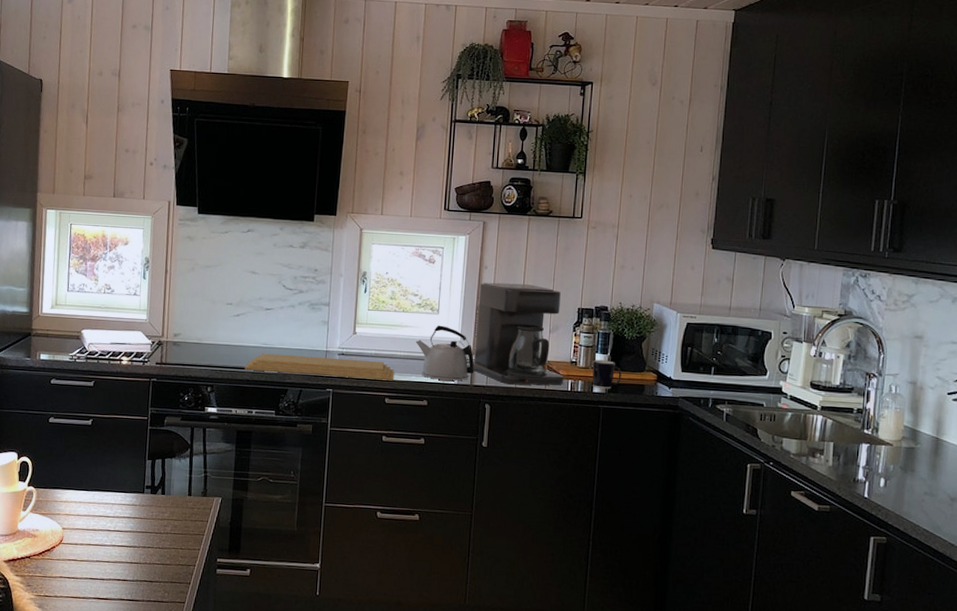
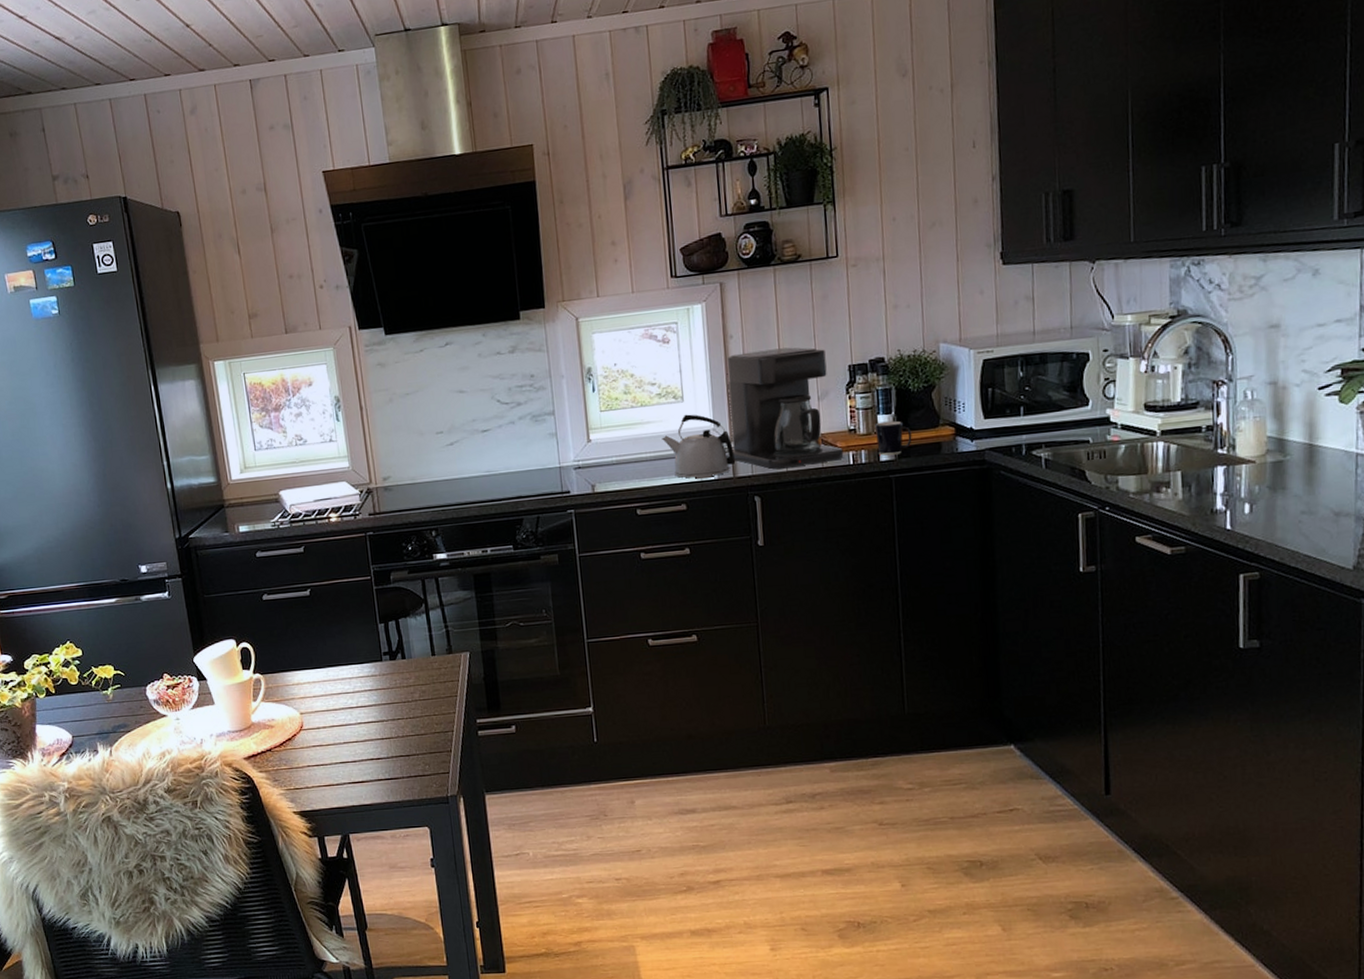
cutting board: present [245,353,394,381] -> none [470,469,643,504]

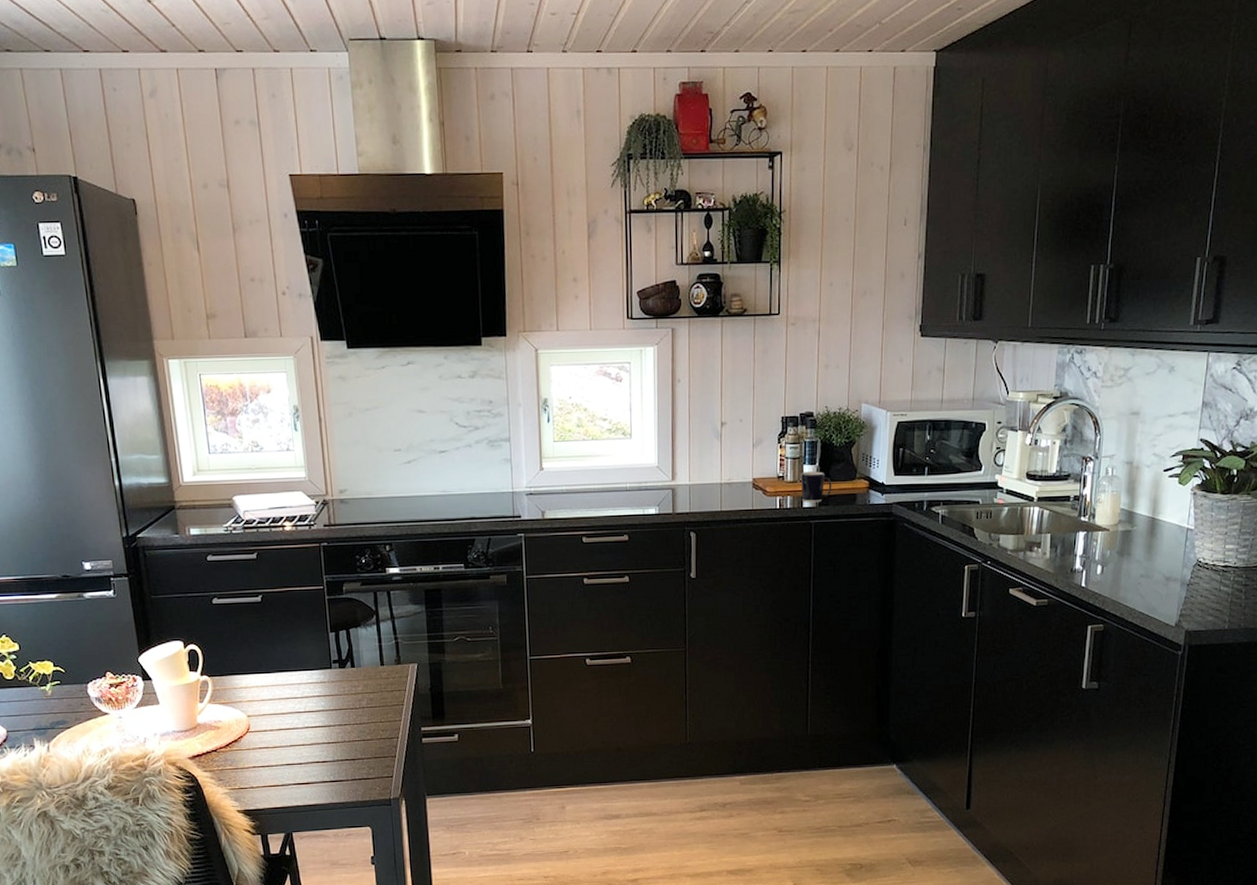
kettle: present [662,414,736,480] -> none [609,451,676,513]
coffee maker: present [726,347,844,469] -> none [673,395,772,508]

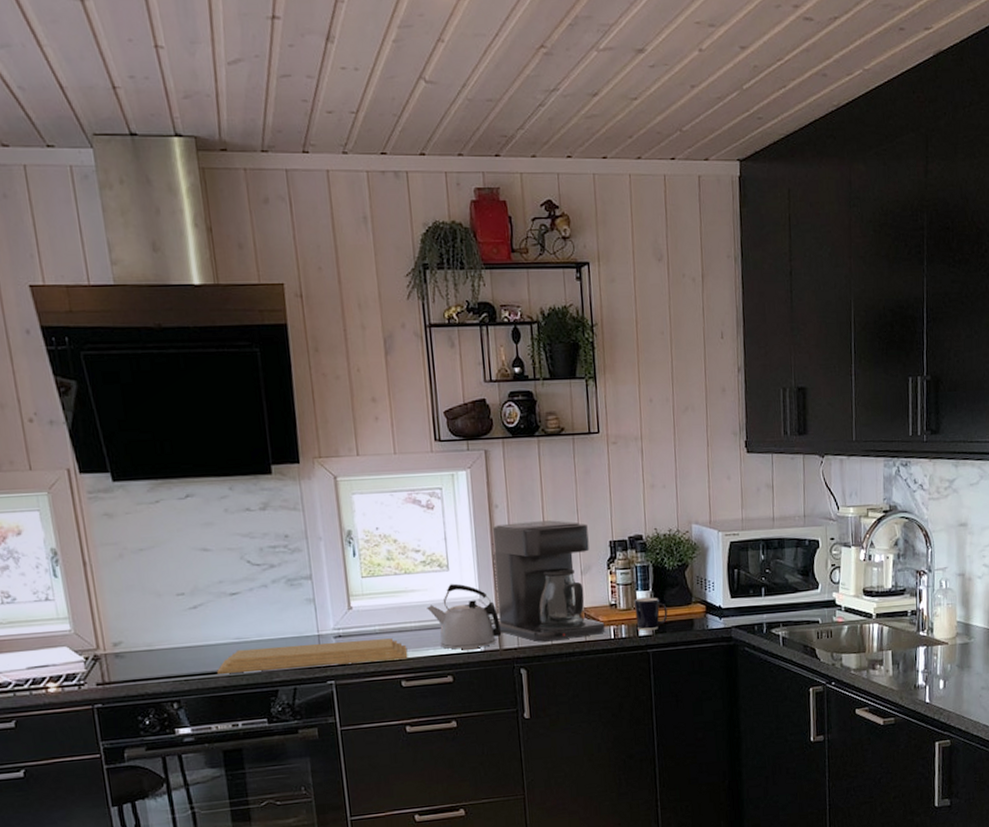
cutting board: none [424,498,590,523] -> present [217,638,408,674]
kettle: none [609,451,676,513] -> present [427,583,502,651]
coffee maker: none [673,395,772,508] -> present [492,520,606,642]

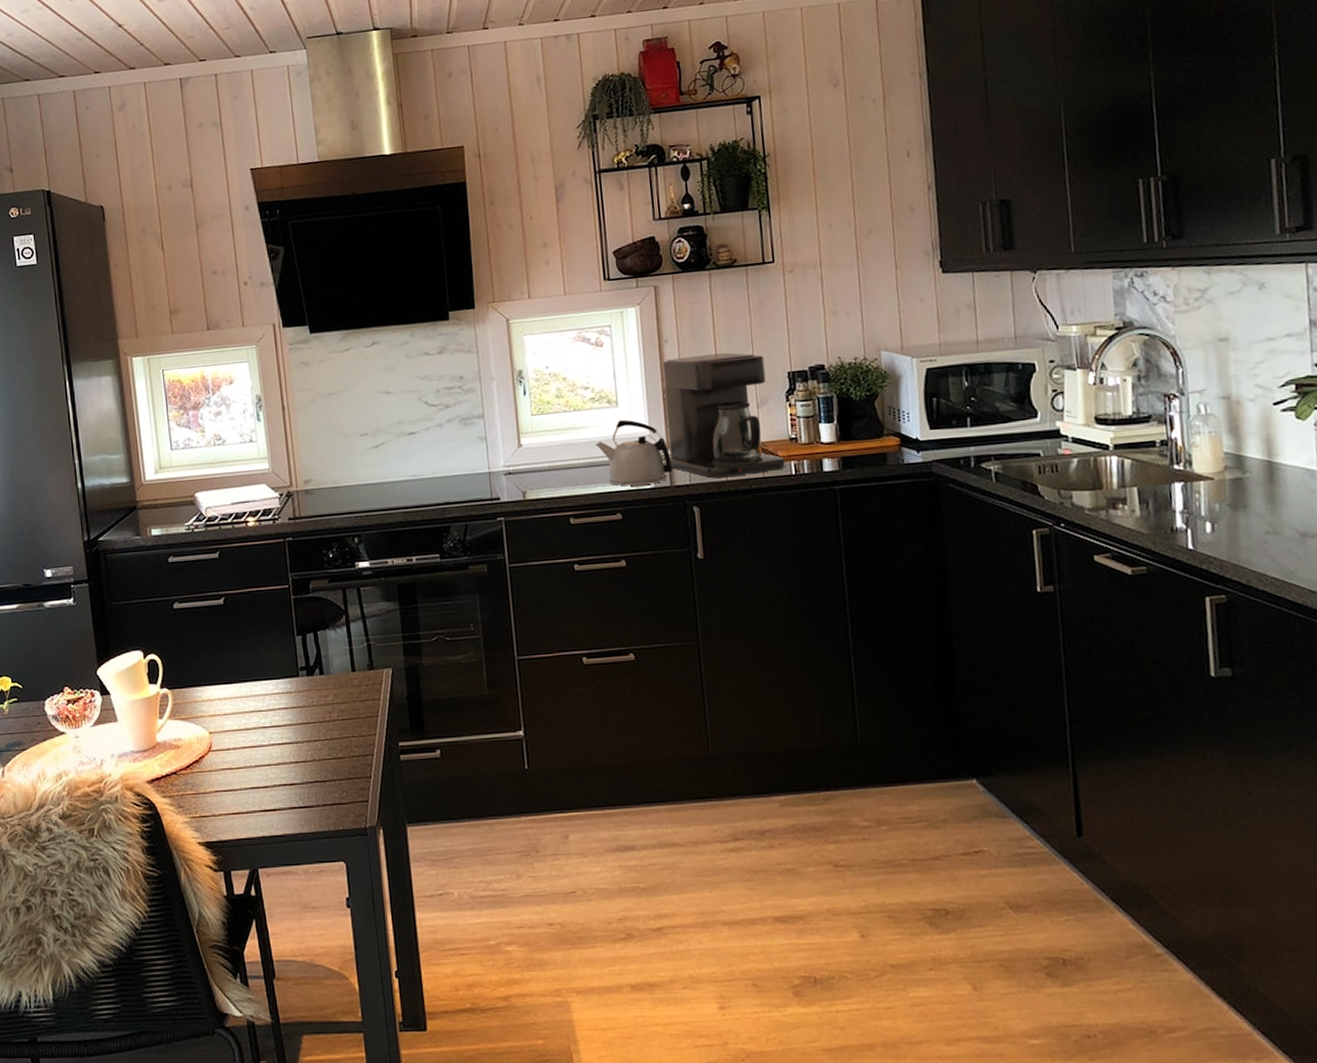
cutting board: present [217,638,408,674] -> none [394,475,577,510]
mug: present [634,597,668,632] -> none [817,429,856,467]

